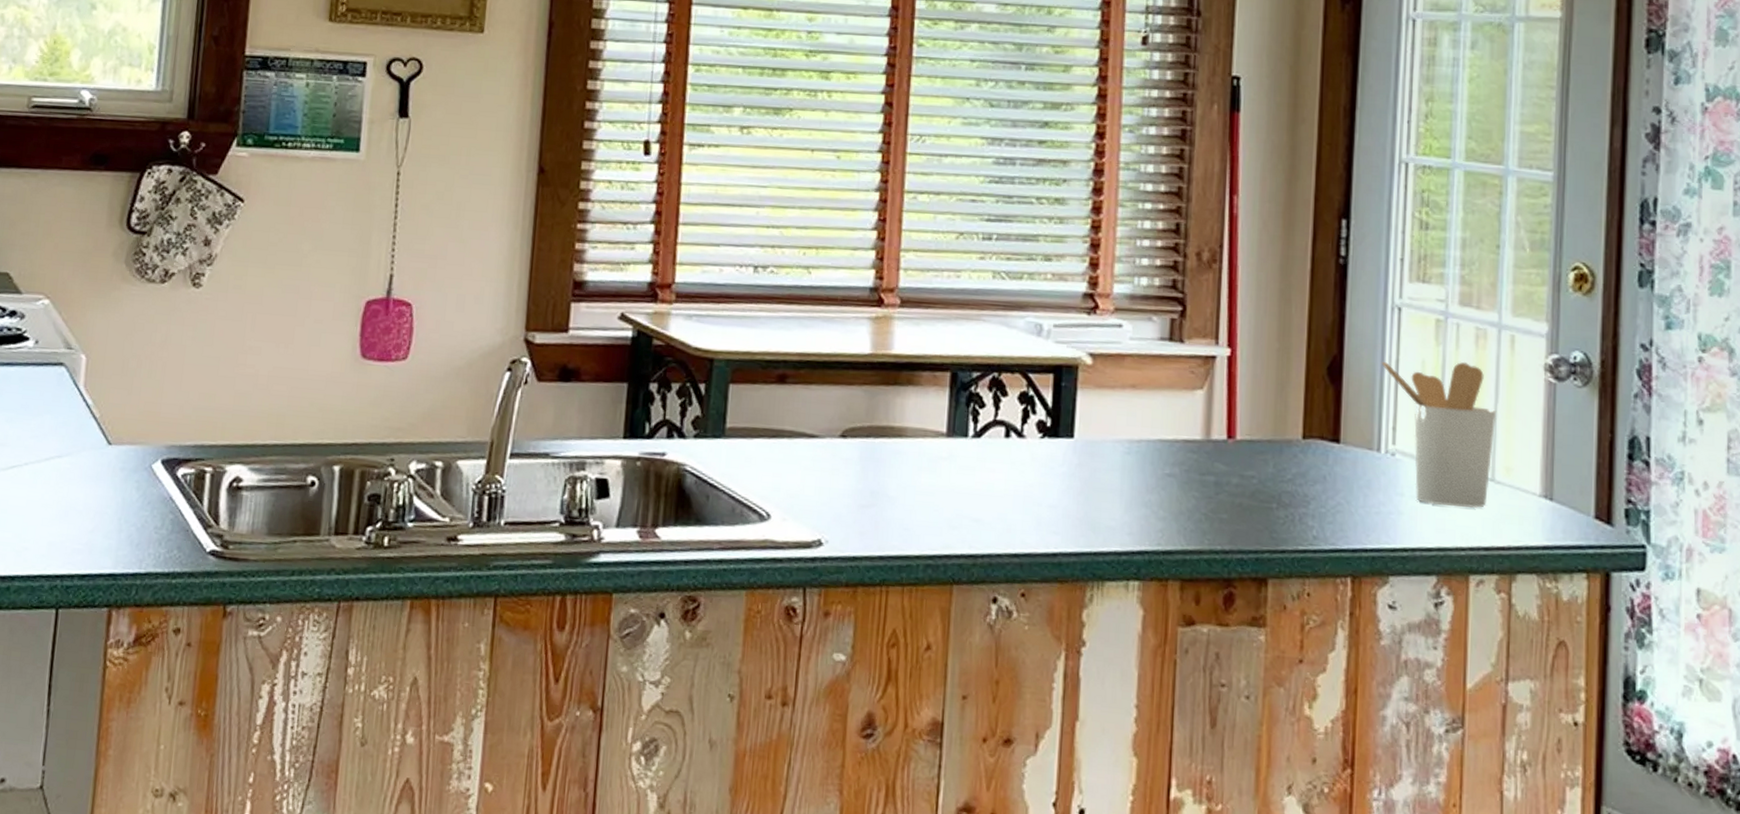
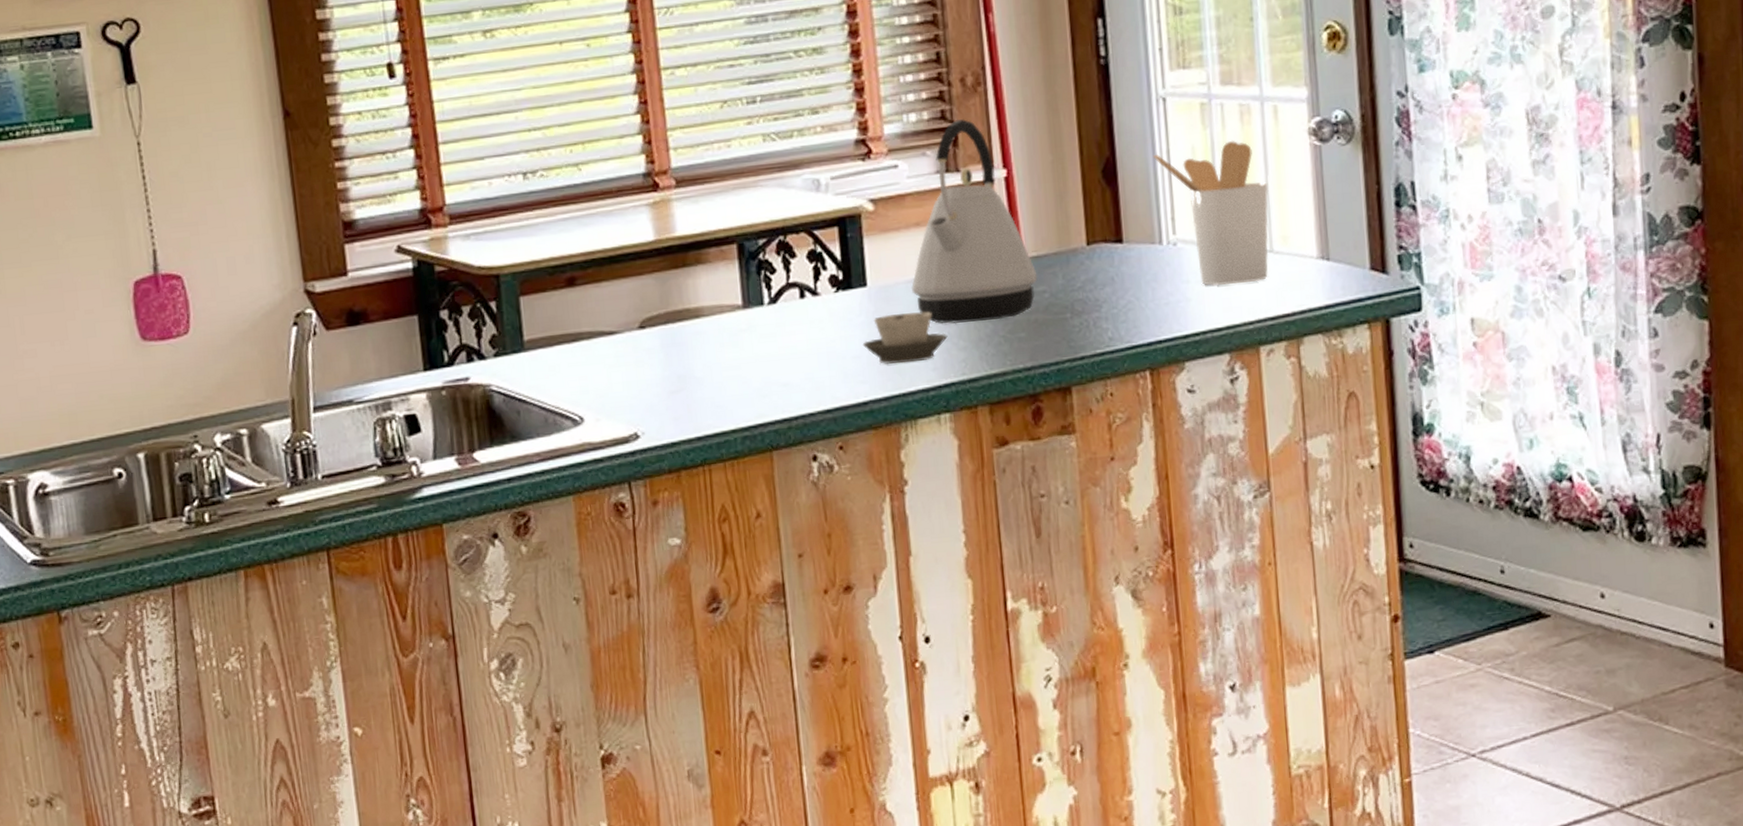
cup: none [1060,469,1148,523] -> present [862,311,948,364]
kettle: none [1117,291,1248,497] -> present [911,118,1038,324]

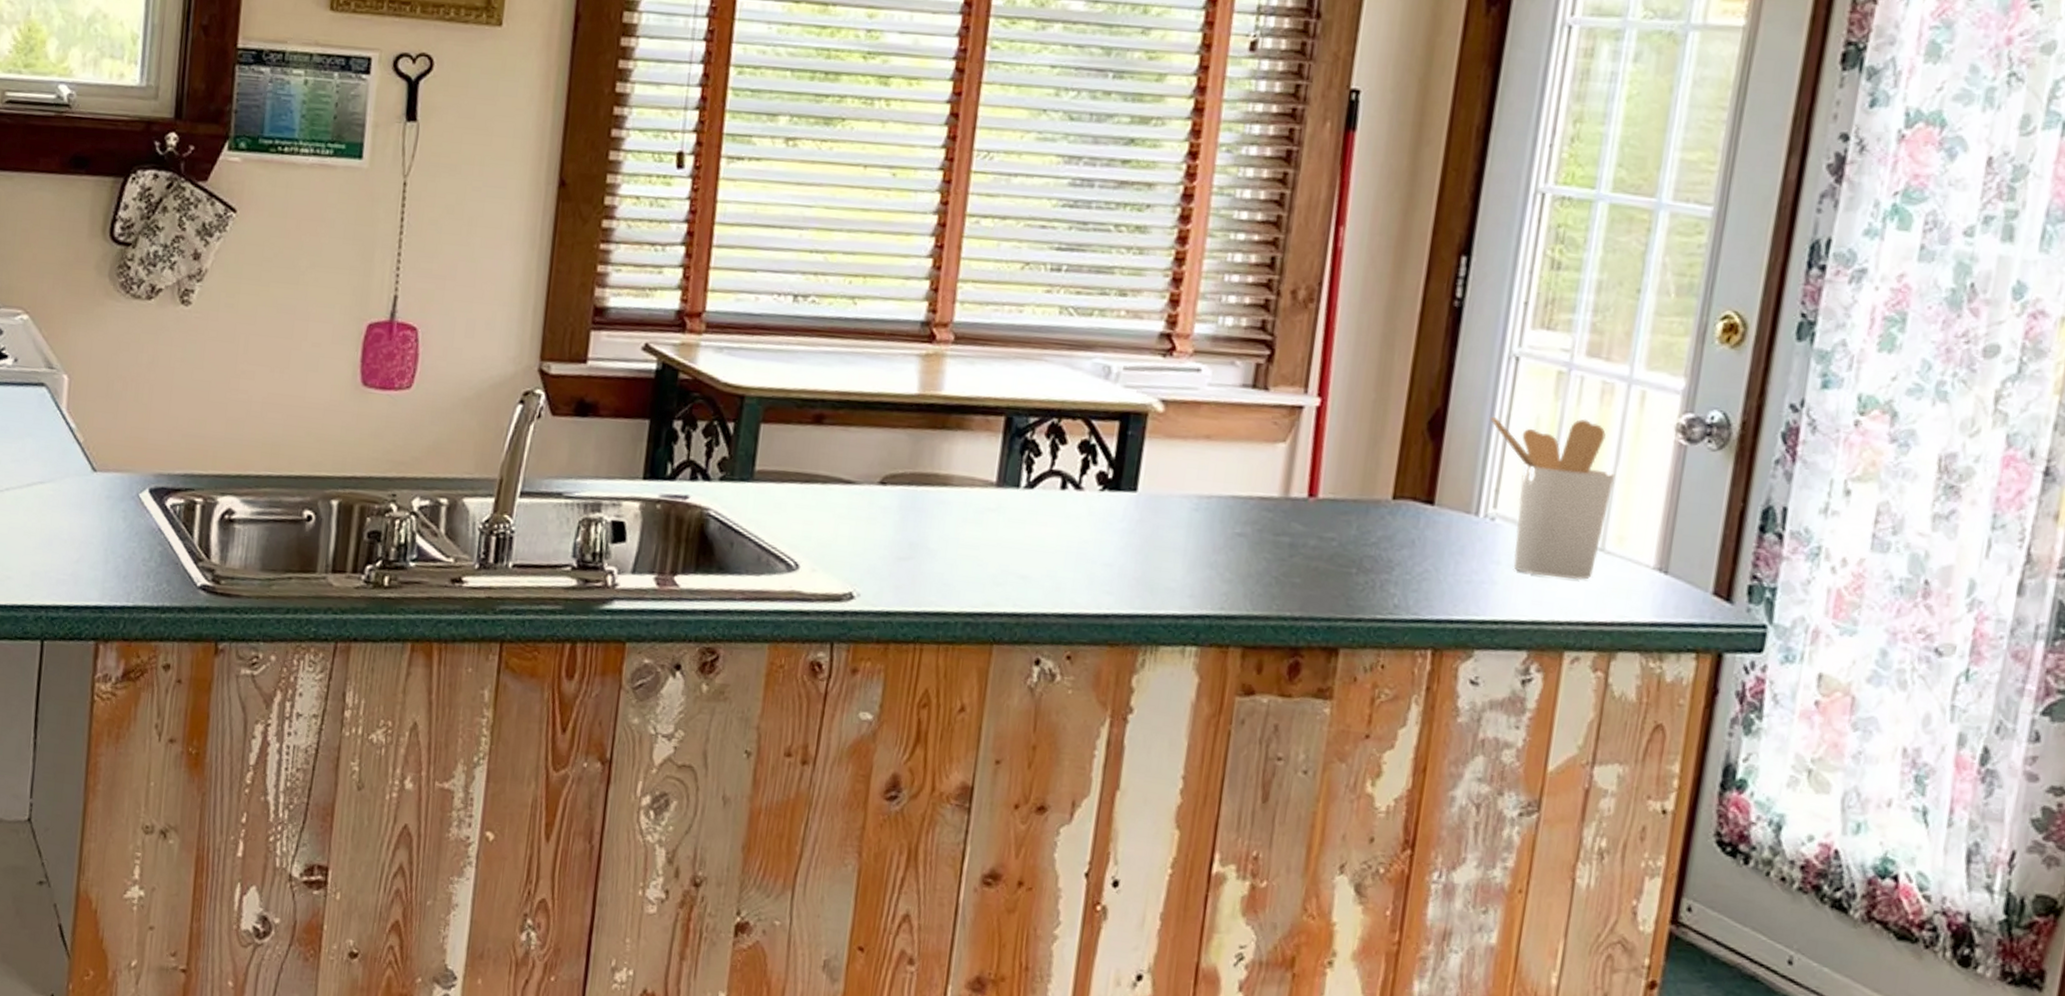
cup: present [862,311,948,364] -> none [1117,526,1214,585]
kettle: present [911,118,1038,324] -> none [1184,333,1329,560]

